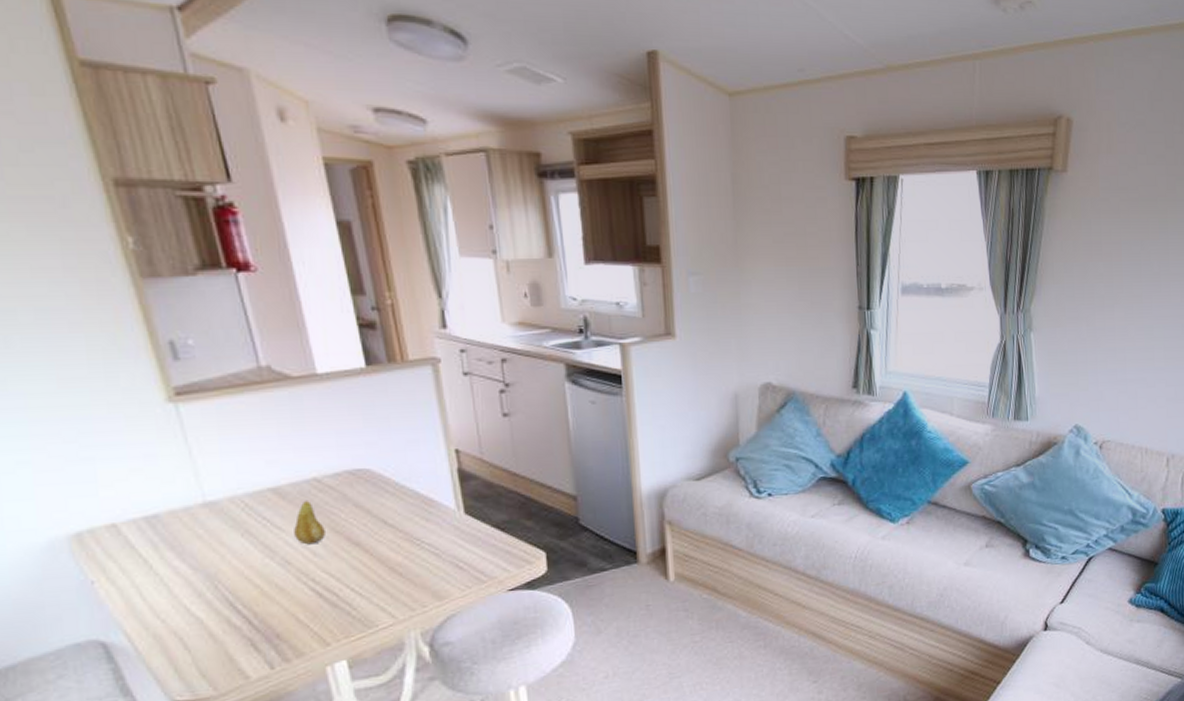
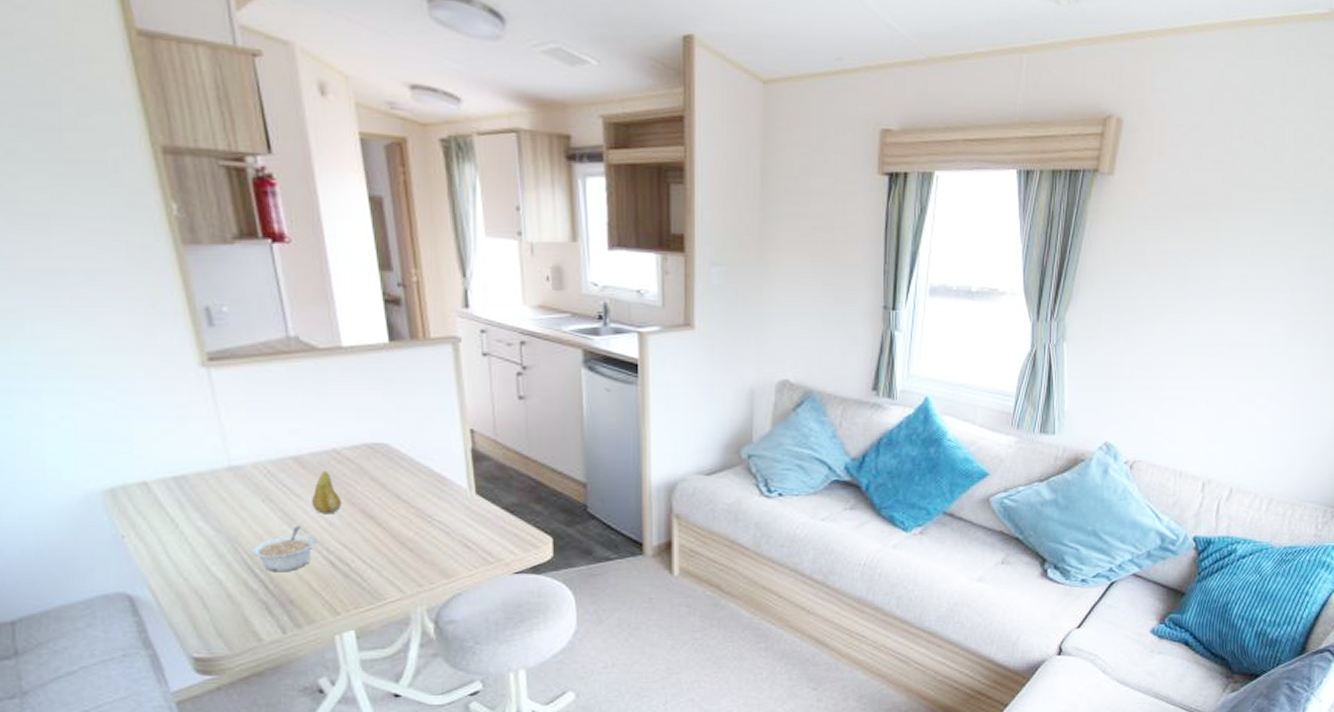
legume: none [232,558,301,607] -> present [251,526,317,572]

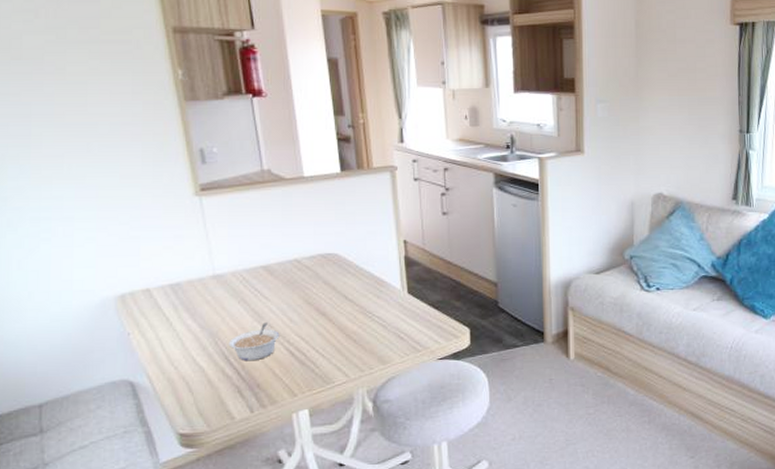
fruit: present [312,470,341,515] -> none [277,276,300,313]

